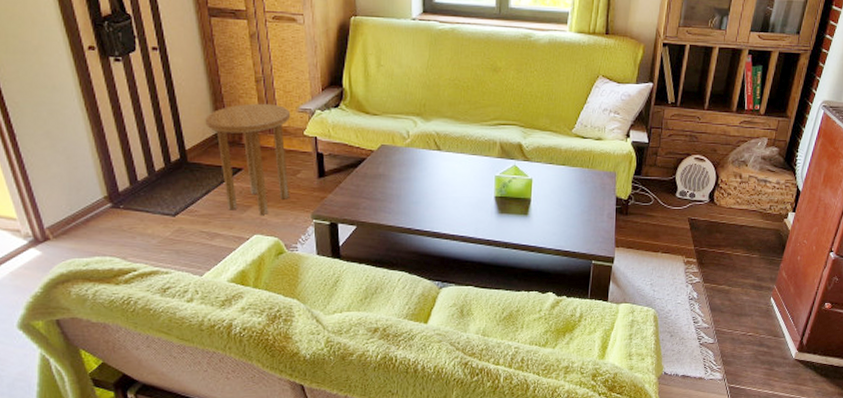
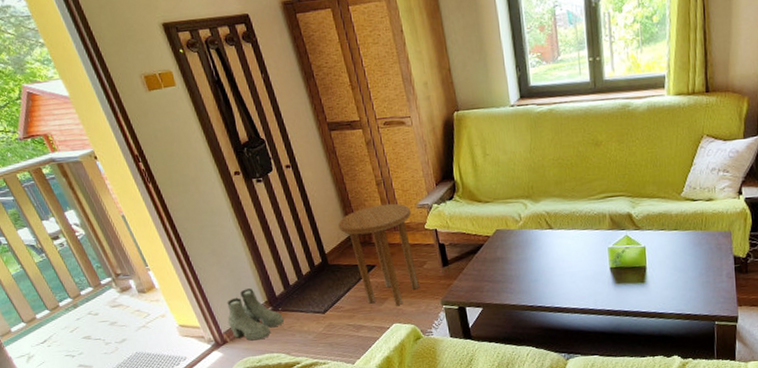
boots: none [53,180,124,240] -> present [227,288,284,341]

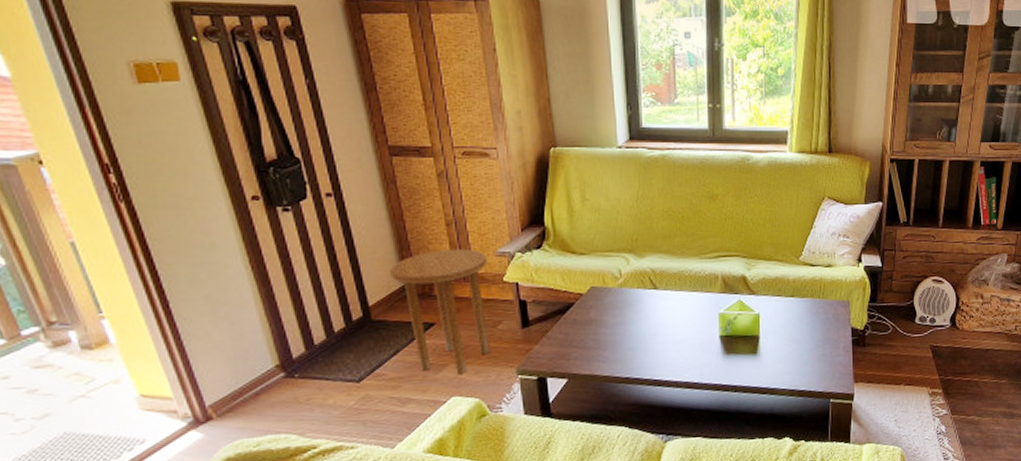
boots: present [227,288,284,341] -> none [216,347,300,417]

